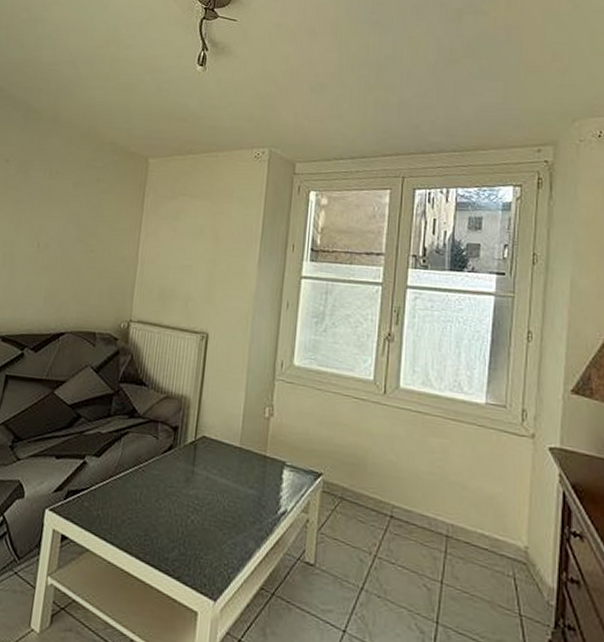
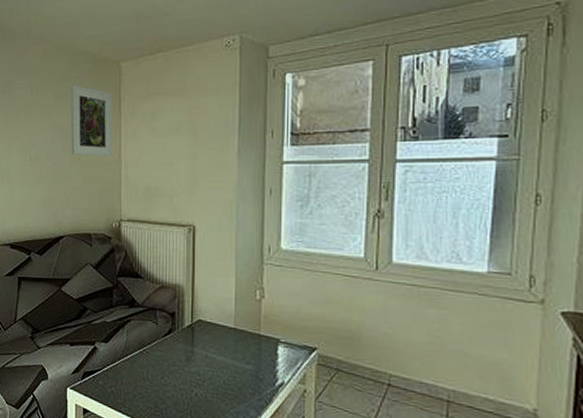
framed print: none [85,173,136,252] -> present [70,84,113,156]

